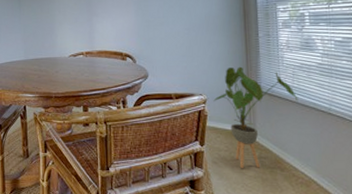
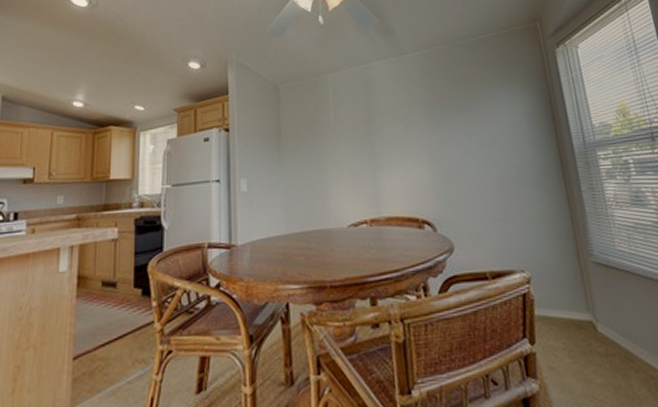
house plant: present [213,66,298,169] -> none [539,230,640,375]

